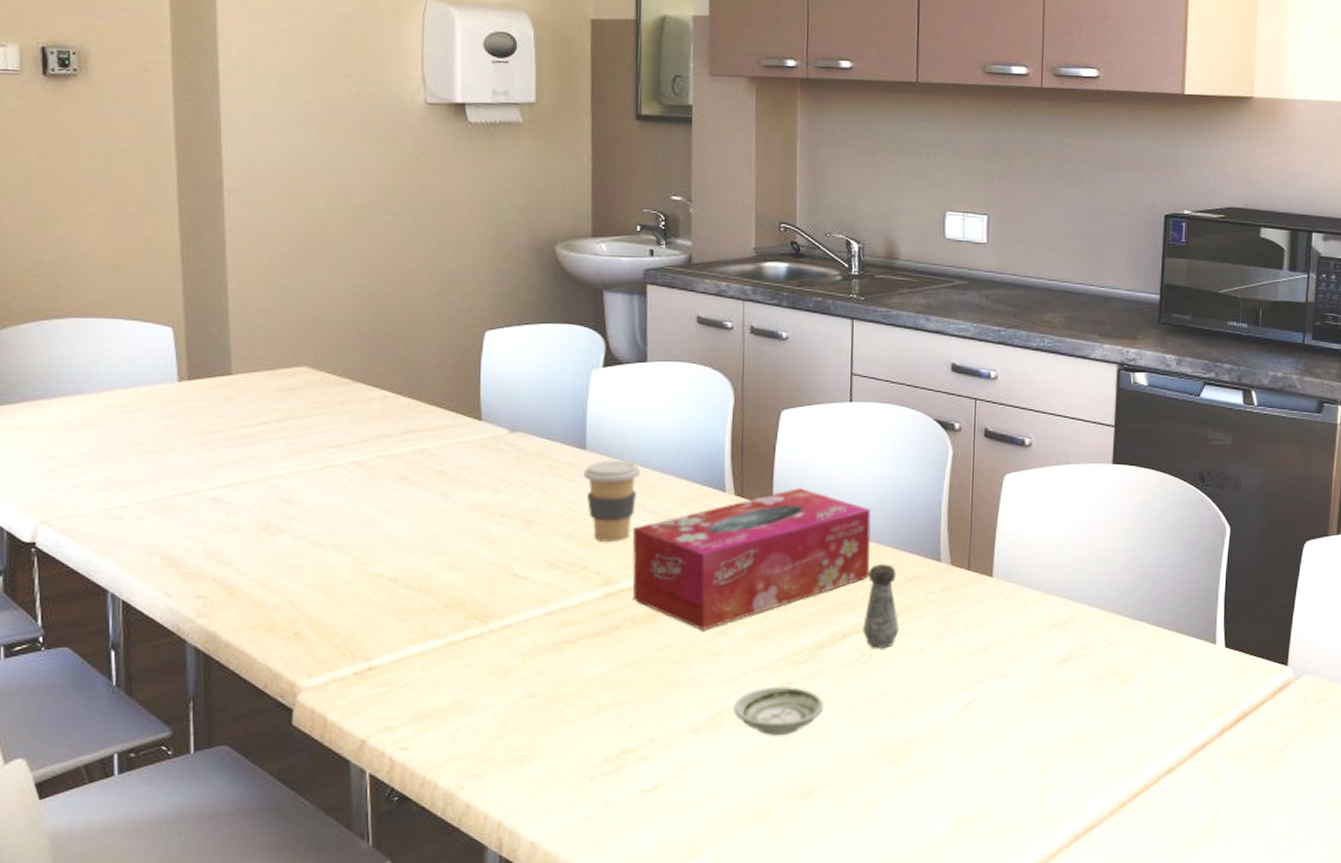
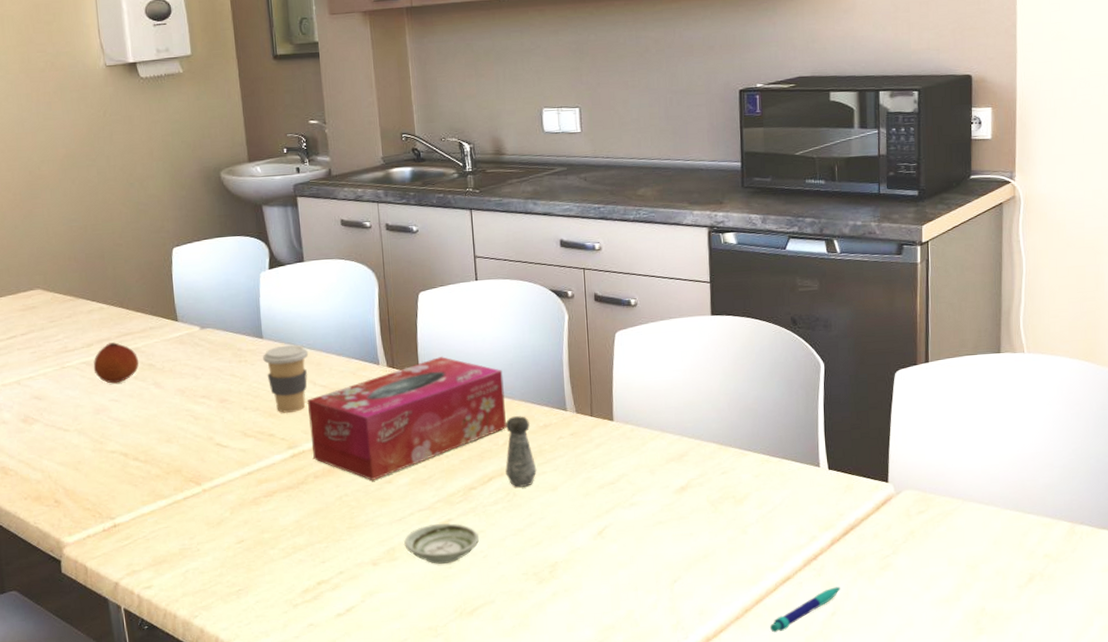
fruit: none [365,440,425,491] -> present [93,342,139,384]
pen: none [1147,781,1227,832] -> present [770,586,840,633]

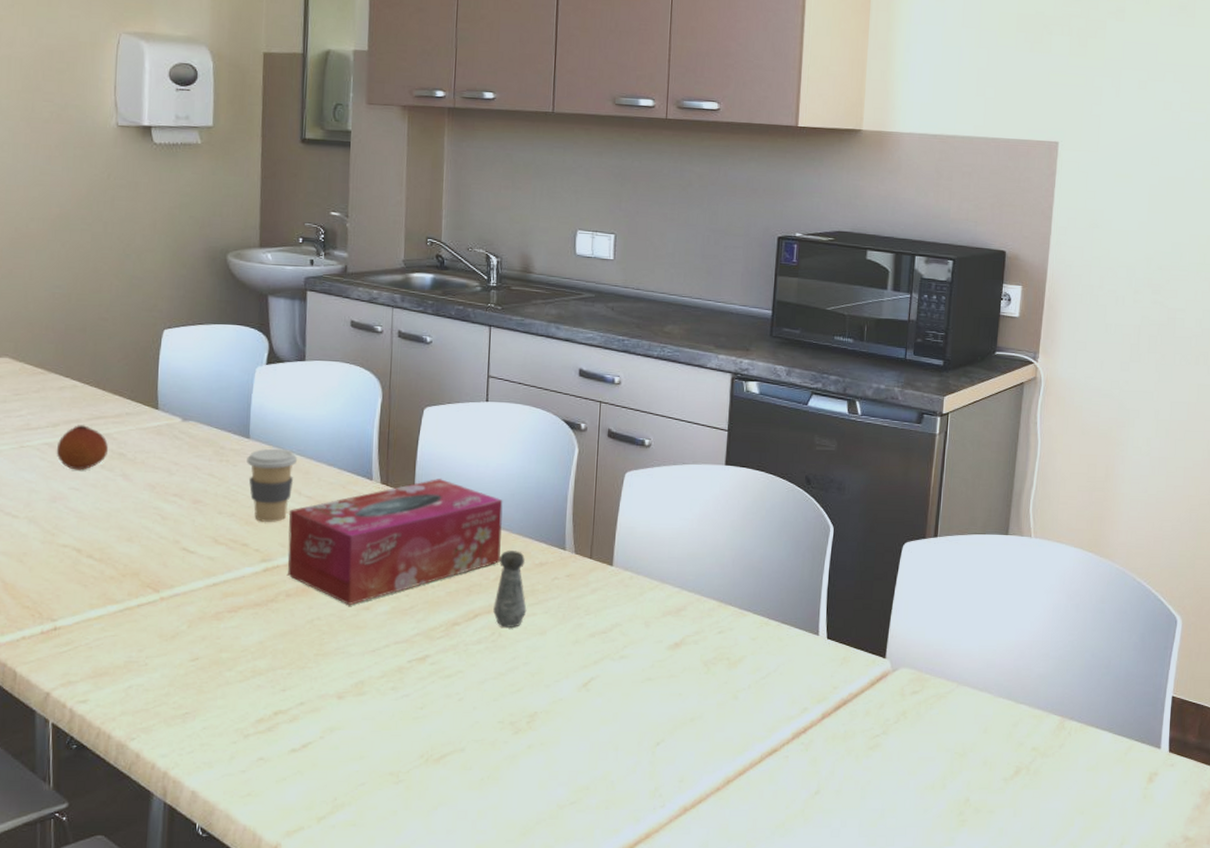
saucer: present [404,523,480,564] -> none [375,659,457,703]
pen: present [770,586,840,633] -> none [751,764,827,808]

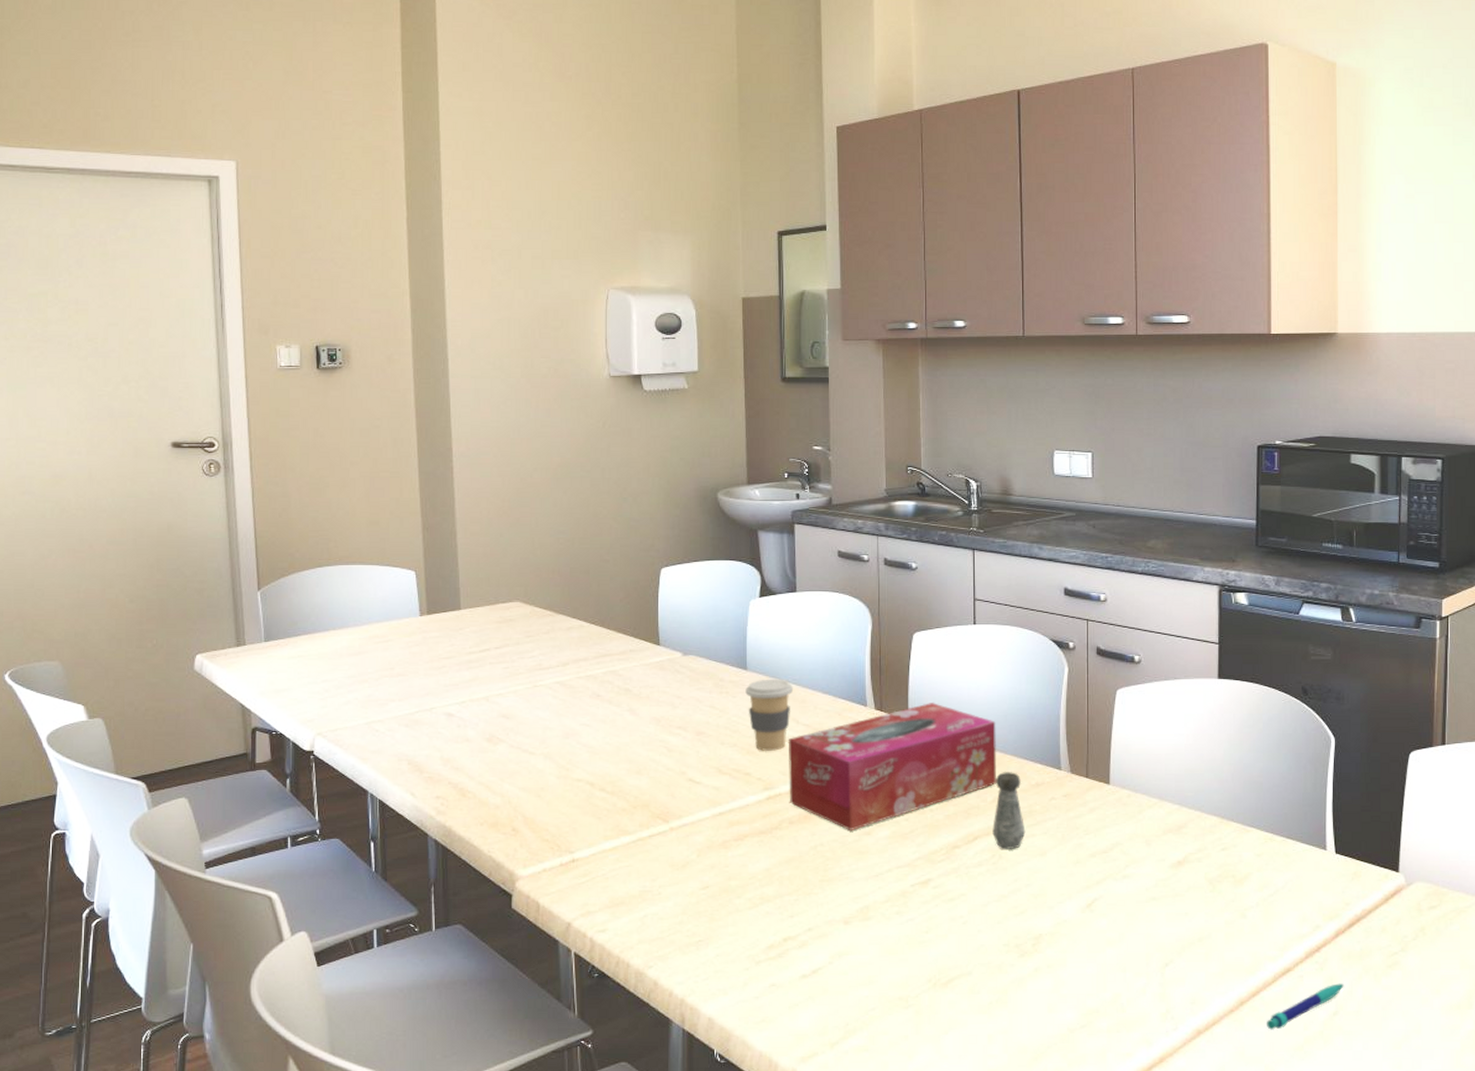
fruit: present [56,425,108,471] -> none [567,663,614,707]
pen: none [751,764,827,808] -> present [1267,983,1344,1030]

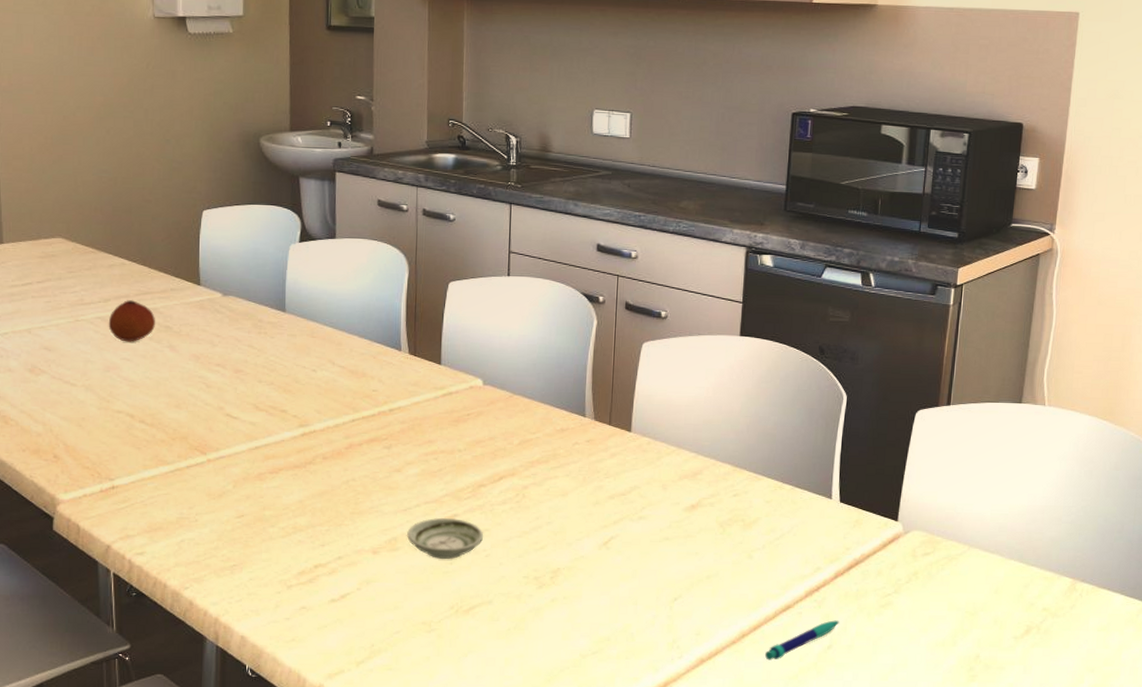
fruit: none [567,663,614,707] -> present [108,300,155,342]
coffee cup: present [745,679,794,751] -> none [283,321,331,390]
tissue box: present [789,703,997,830] -> none [323,349,525,467]
saucer: none [880,883,960,927] -> present [407,518,484,559]
salt shaker: present [992,772,1026,849] -> none [517,417,549,489]

